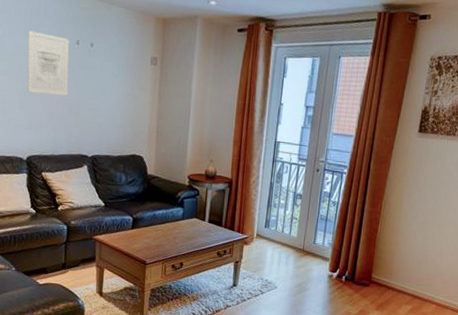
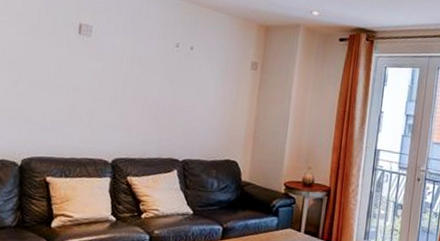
wall art: present [27,30,69,96] -> none [120,32,169,98]

